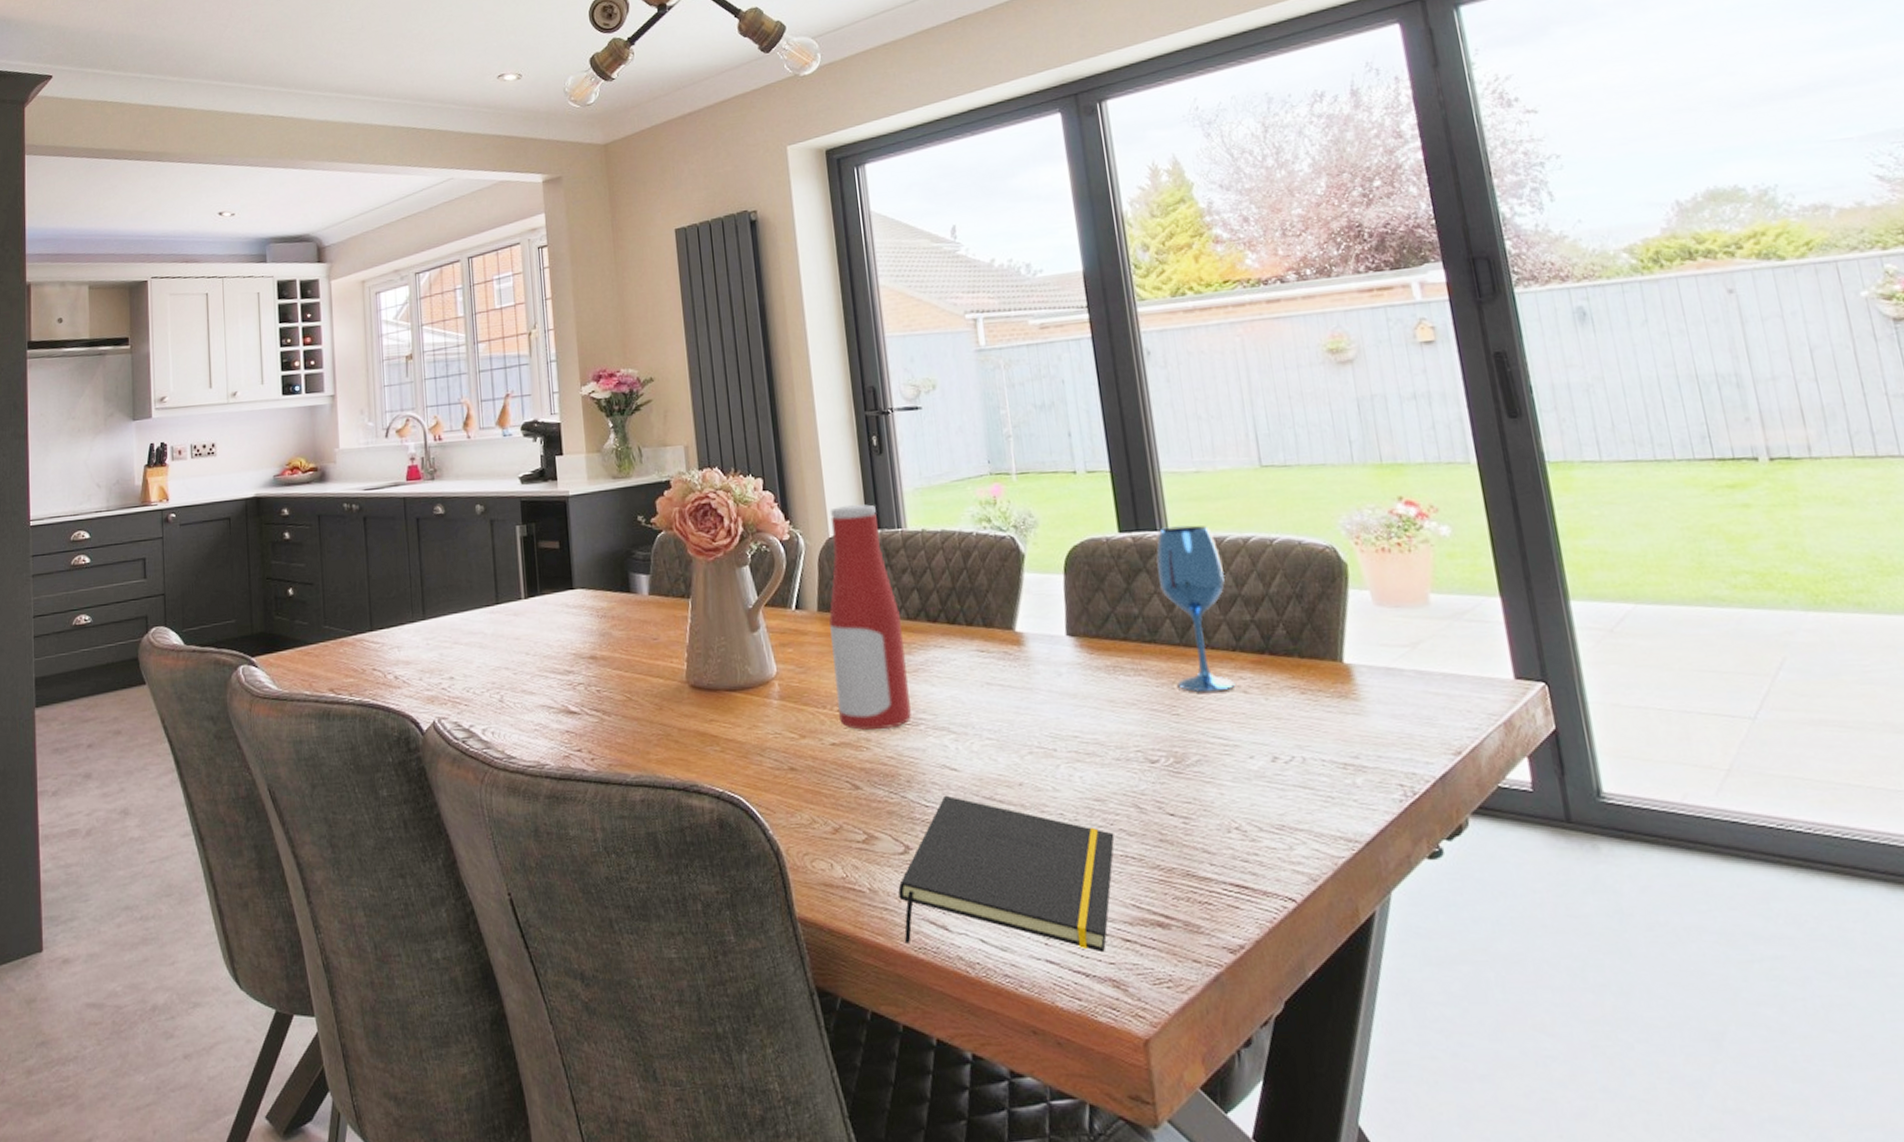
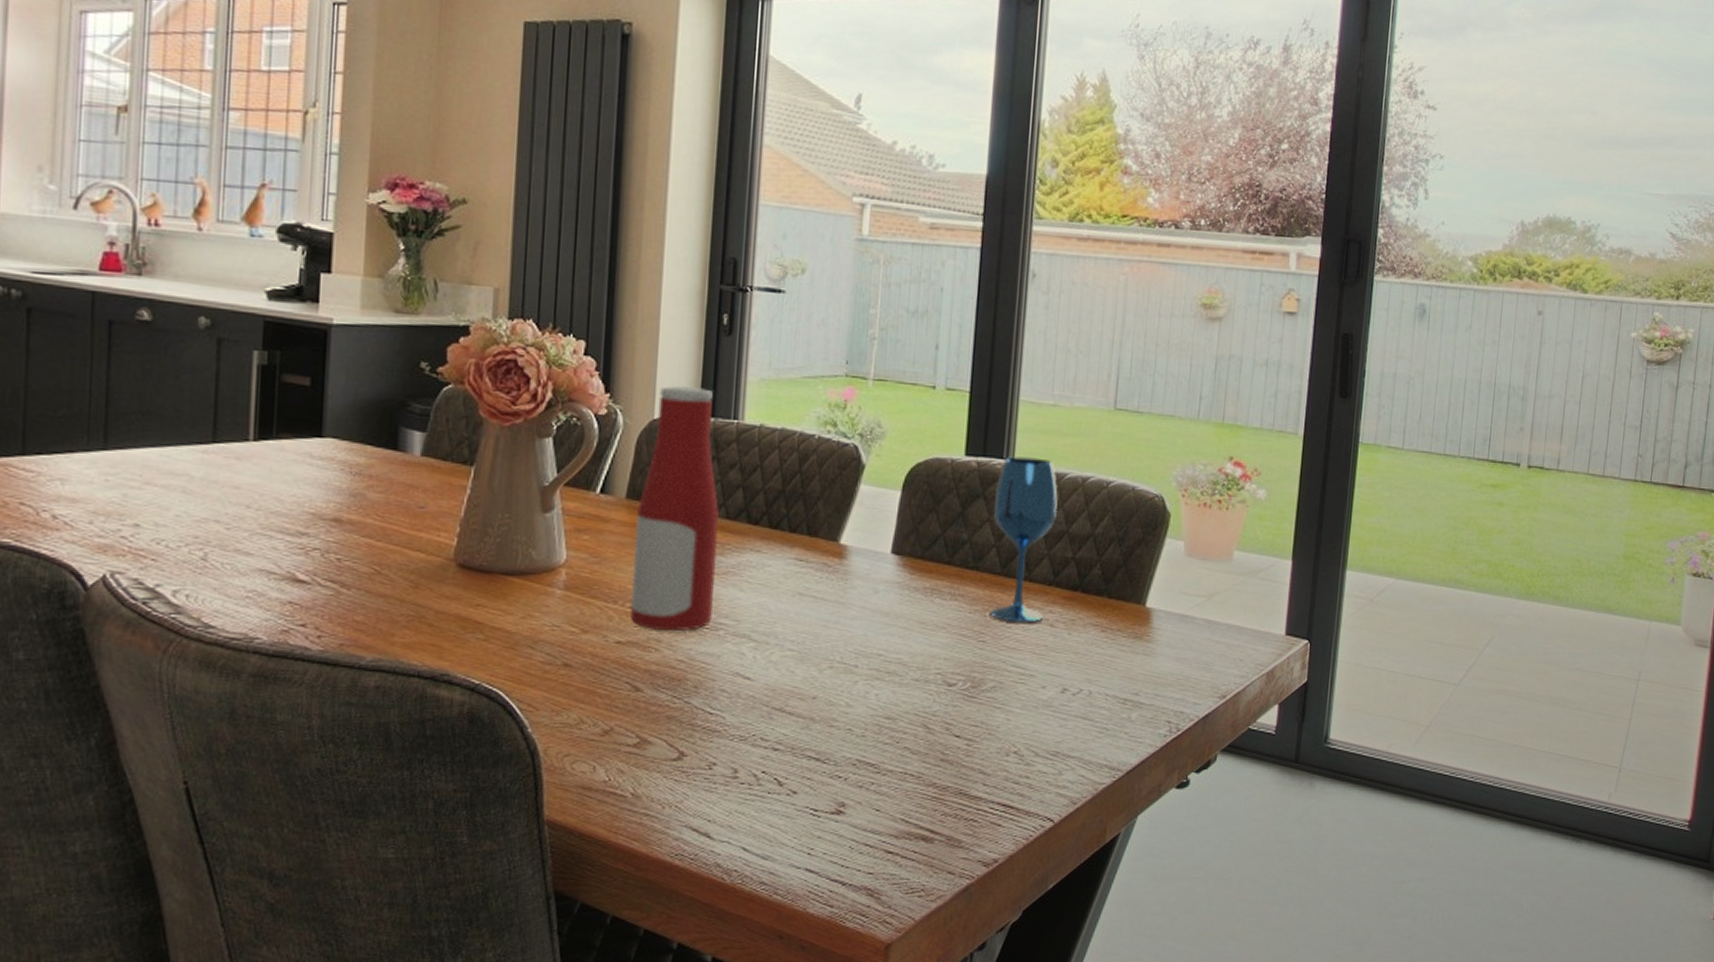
notepad: present [898,795,1115,953] -> none [661,703,898,863]

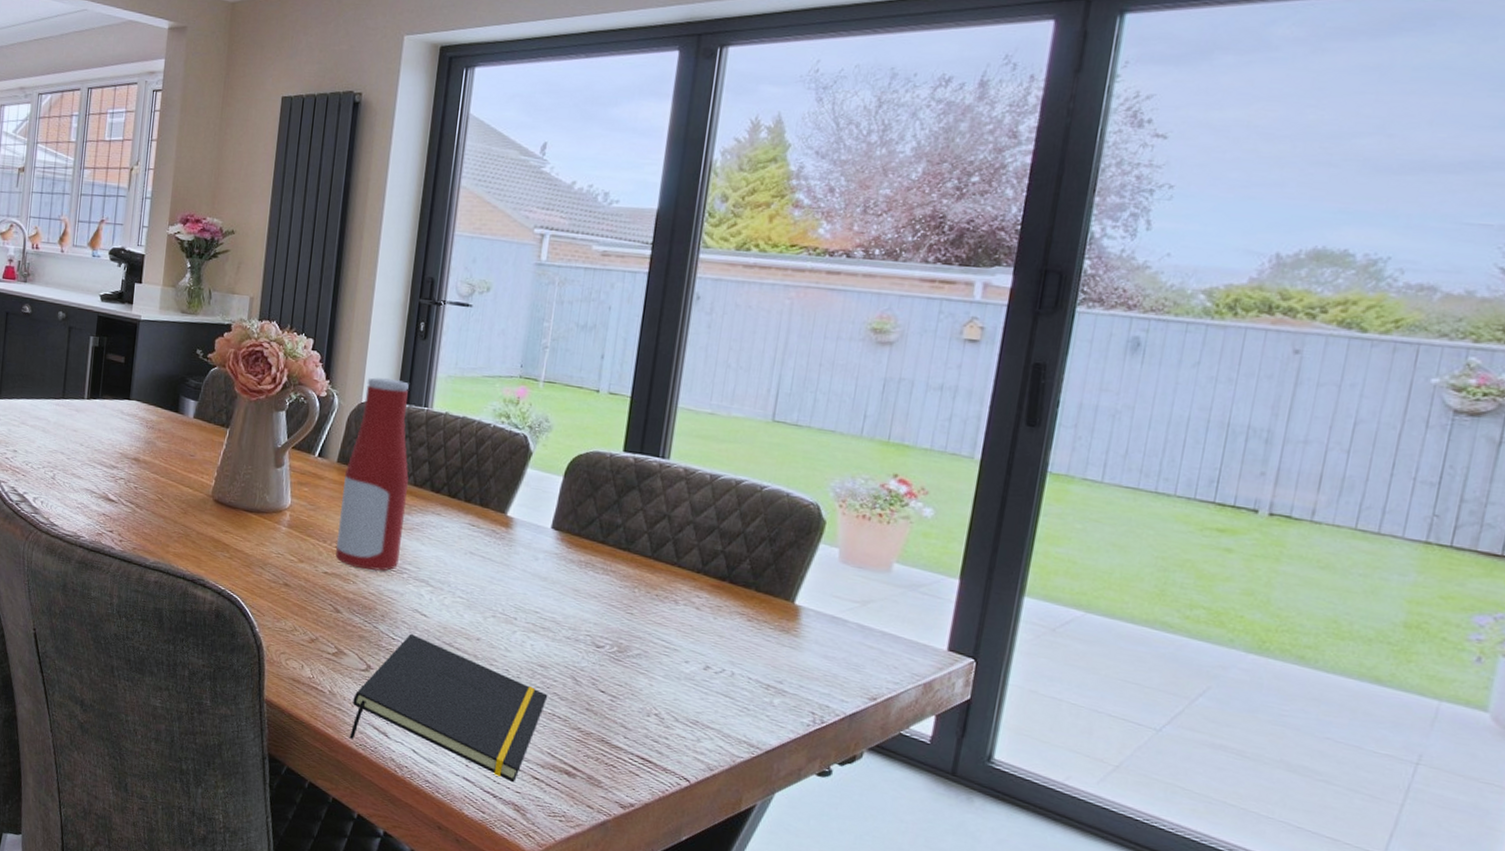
notepad: none [661,703,898,863] -> present [349,633,548,783]
wineglass: present [990,456,1058,623] -> none [639,456,711,604]

